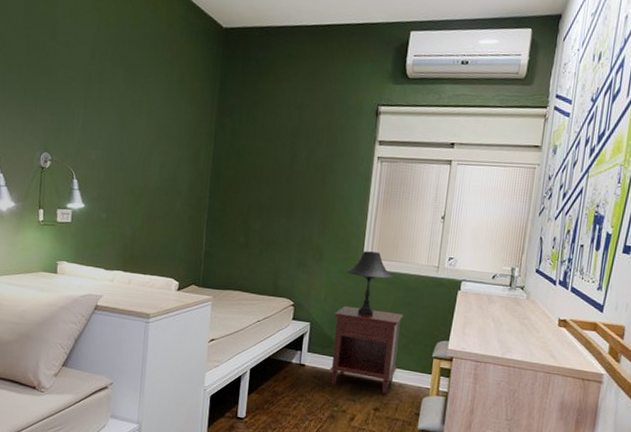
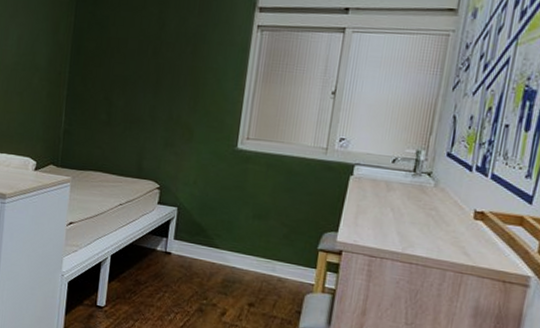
nightstand: present [329,305,404,395] -> none [198,190,285,289]
table lamp: present [346,251,393,316] -> none [219,130,273,202]

